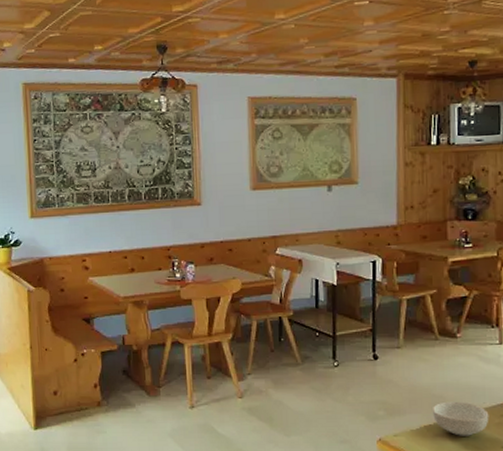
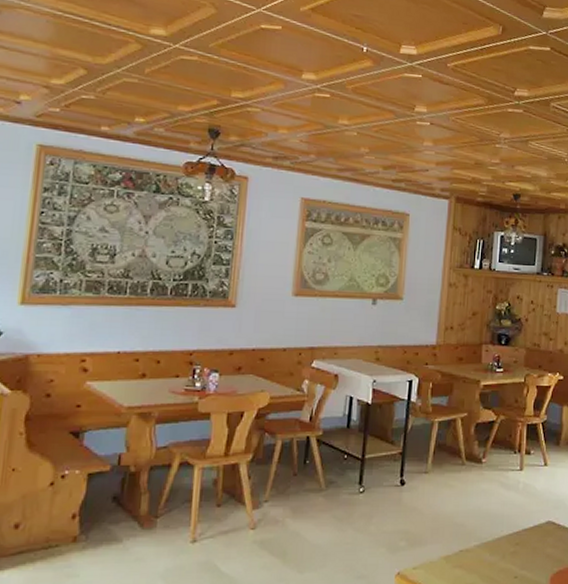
cereal bowl: present [433,401,489,436] -> none [453,530,506,567]

